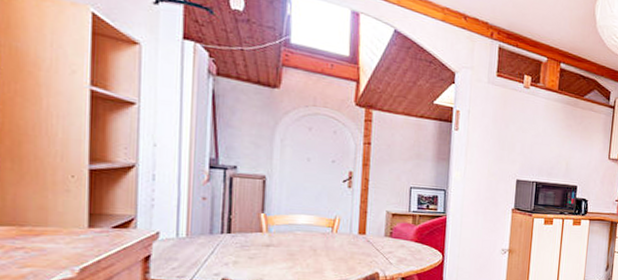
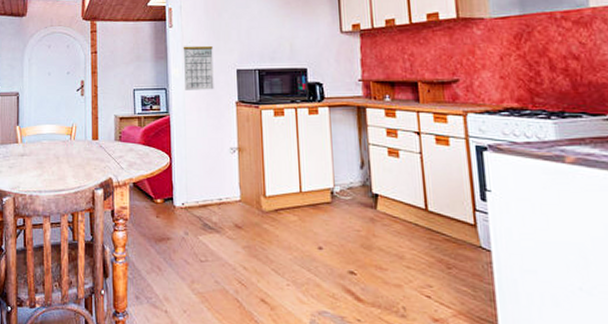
calendar: none [465,147,497,196] -> present [183,42,214,90]

